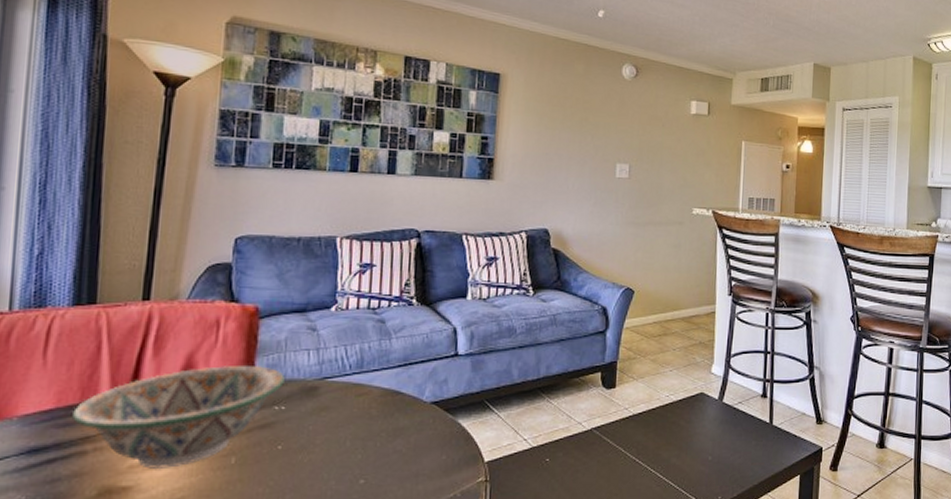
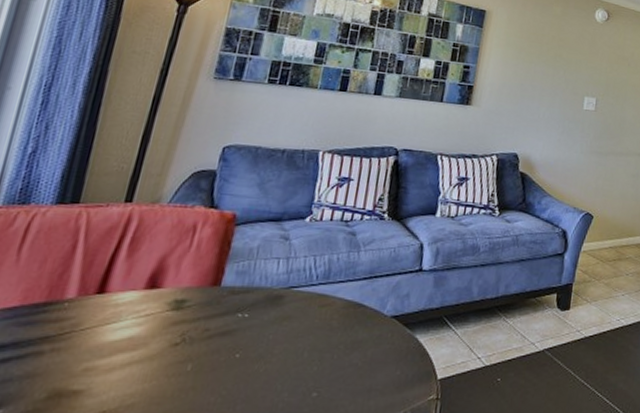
decorative bowl: present [72,366,285,469] -> none [35,270,252,373]

